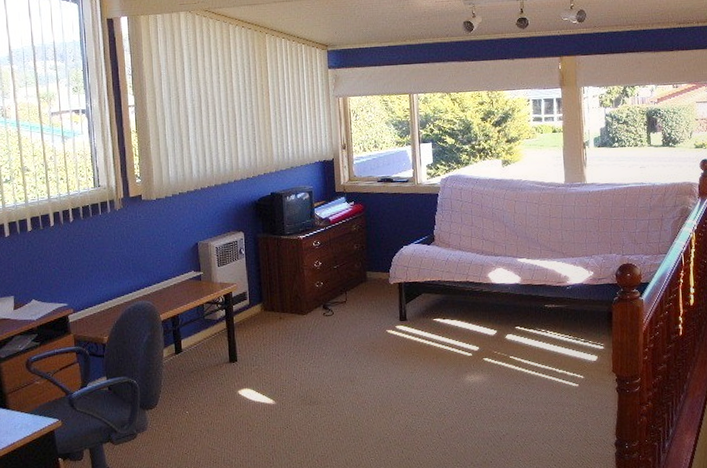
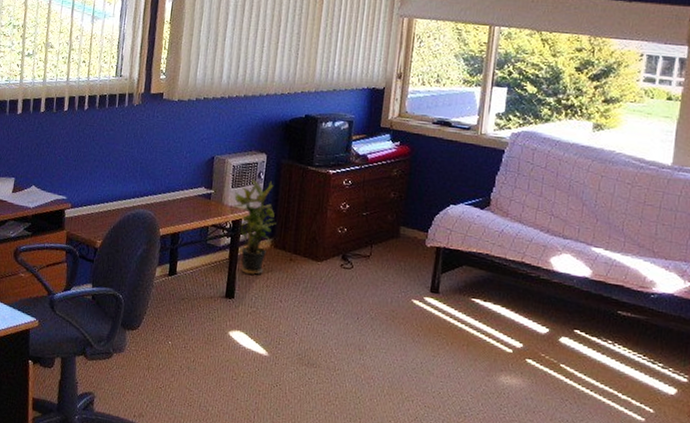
potted plant: none [222,254,262,338] -> present [233,180,276,275]

